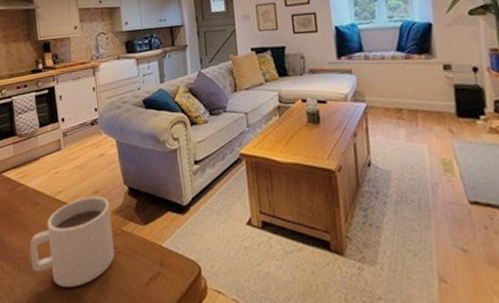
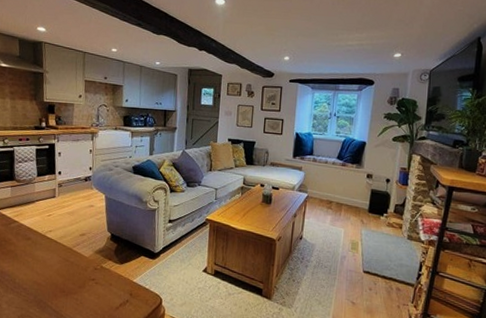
mug: present [30,196,114,287] -> none [18,237,94,306]

